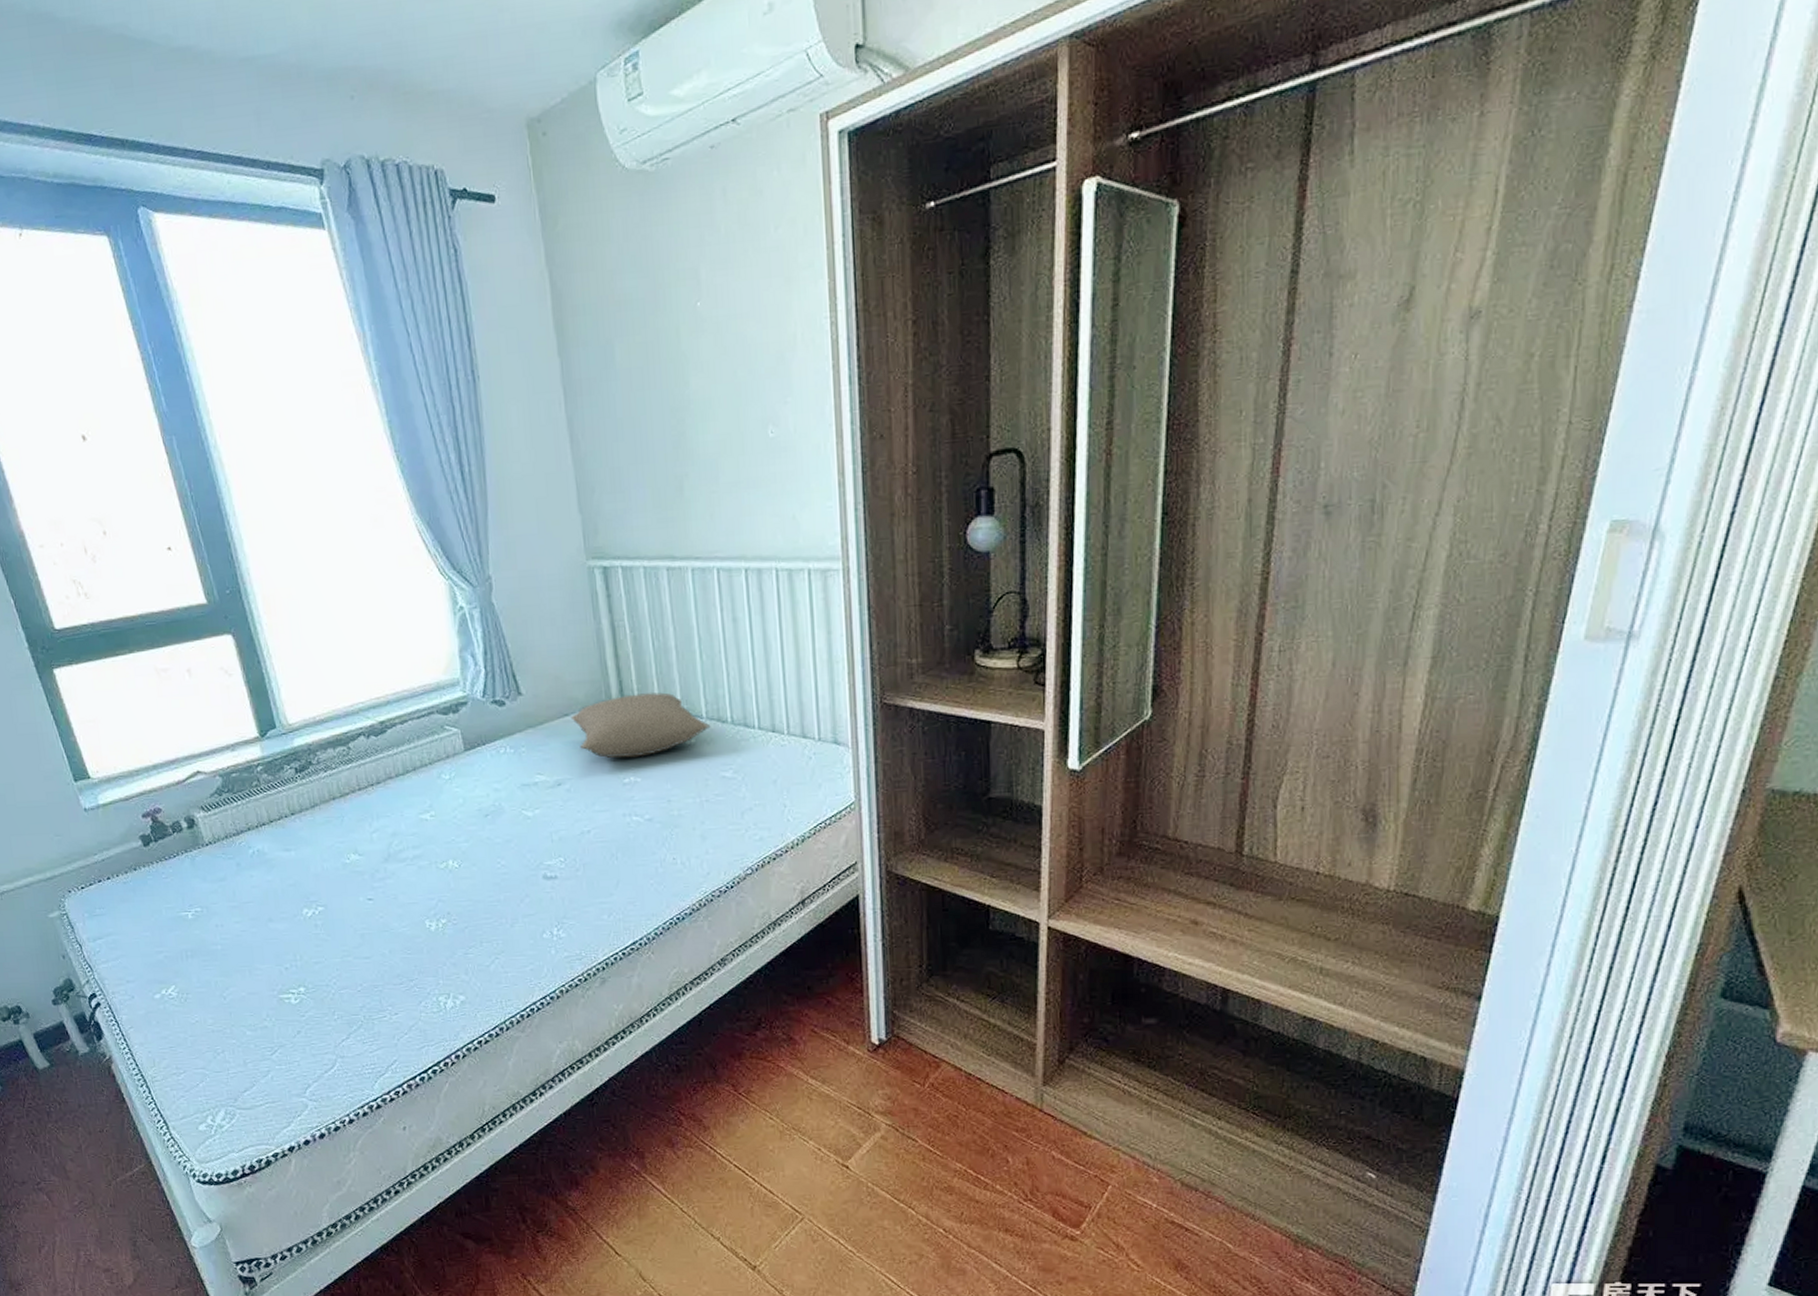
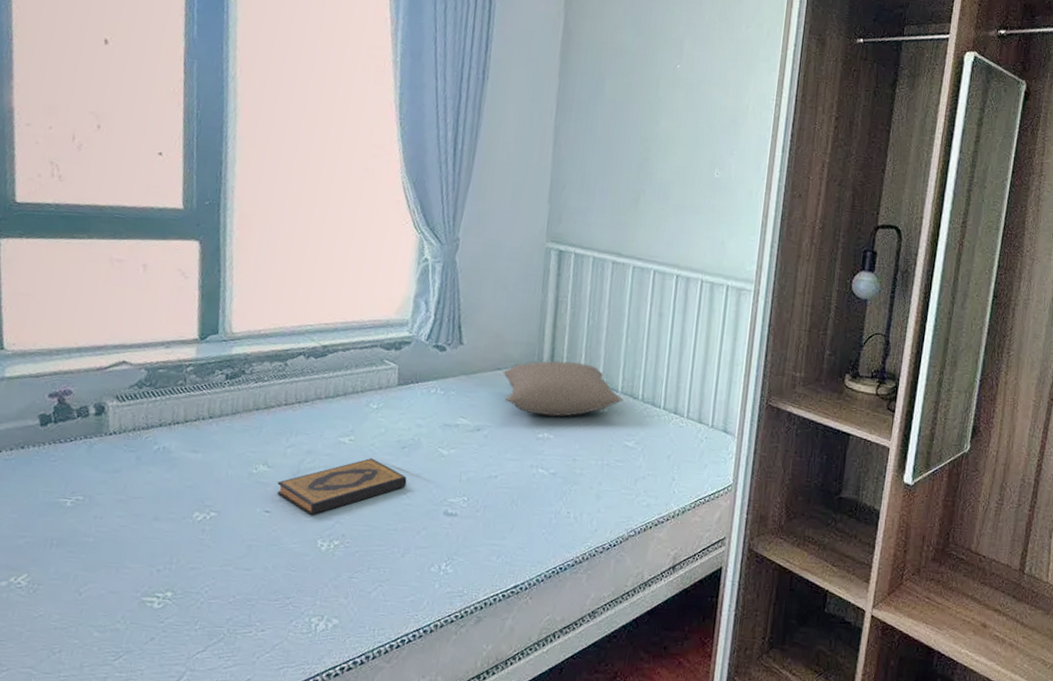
hardback book: none [372,831,499,897] -> present [277,458,407,515]

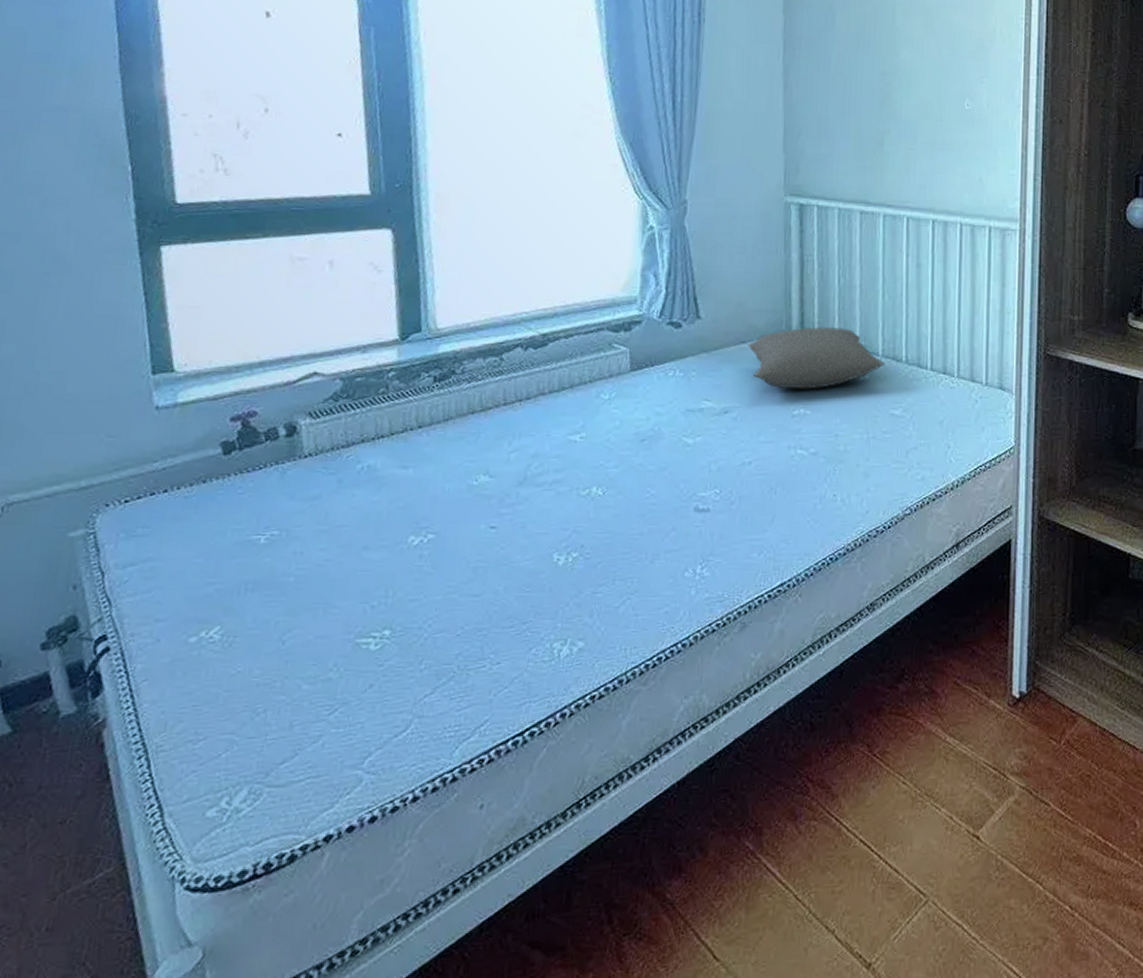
hardback book: present [277,458,407,515] -> none [502,456,650,526]

